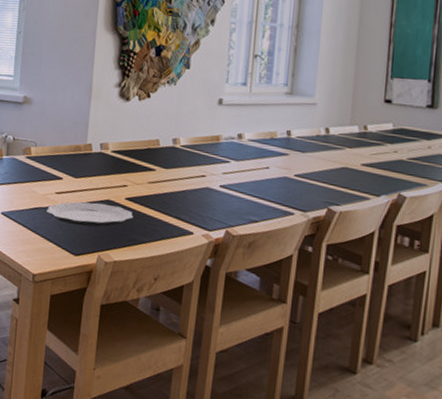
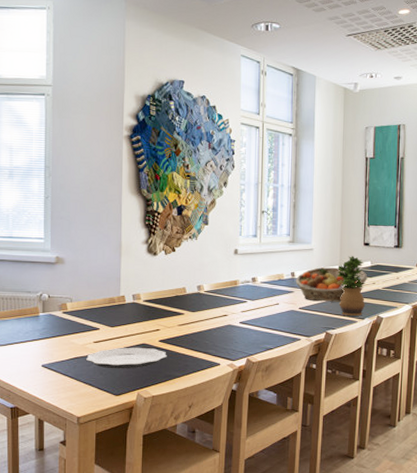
fruit basket: none [291,126,388,172] -> present [295,267,368,302]
potted plant: none [345,115,384,192] -> present [336,256,366,316]

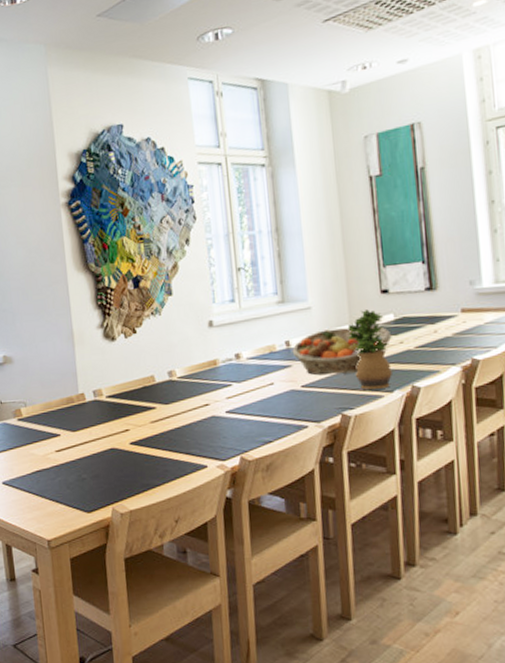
plate: present [86,347,167,369] -> none [49,453,142,482]

